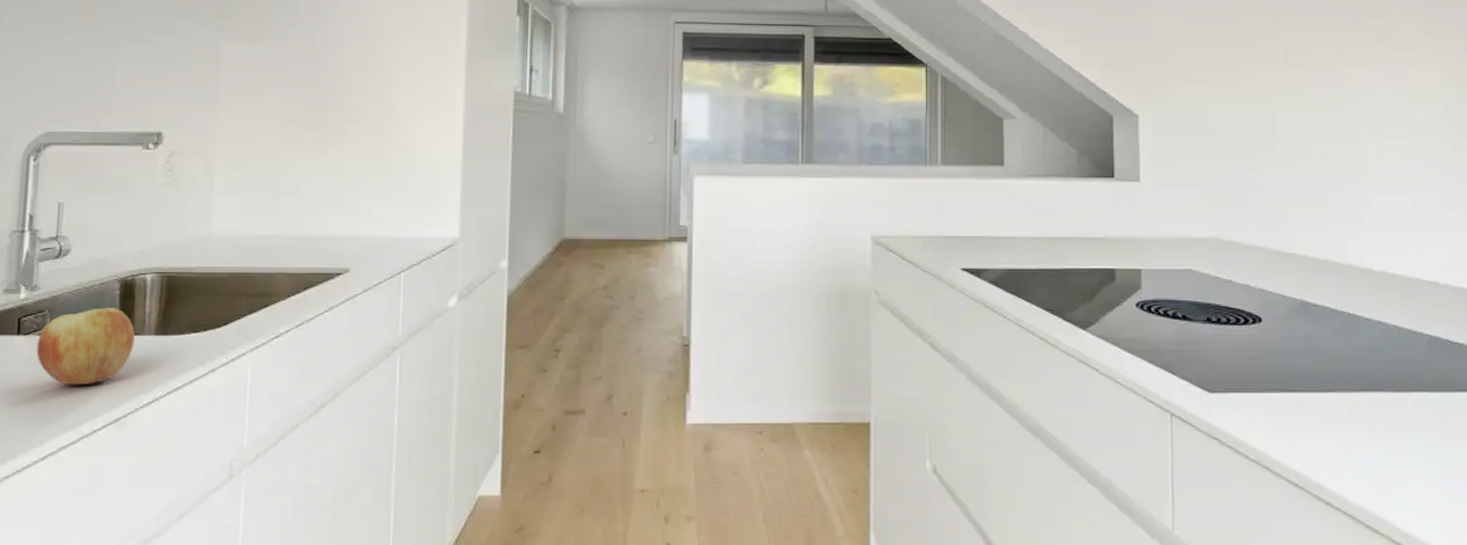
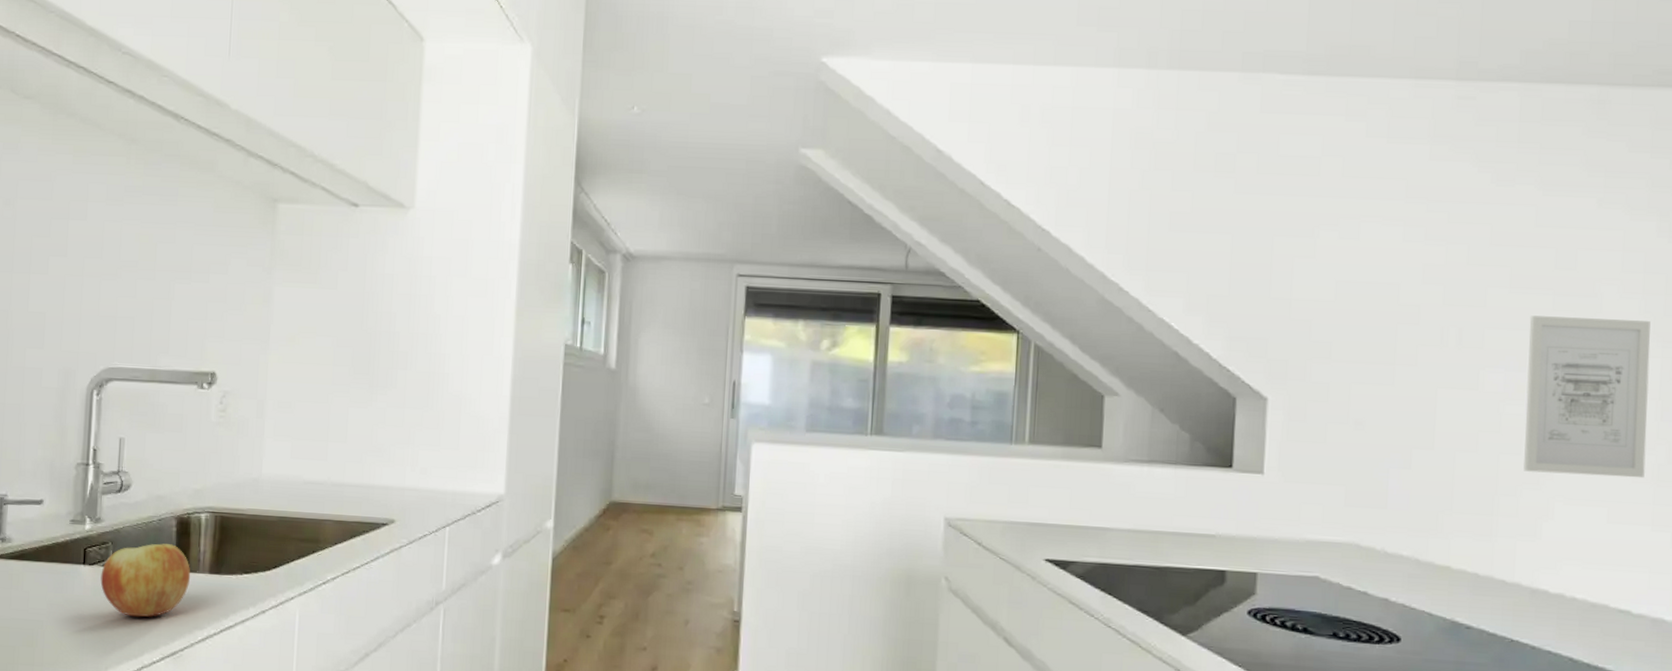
wall art: none [1339,37,1438,170] -> present [1523,315,1651,478]

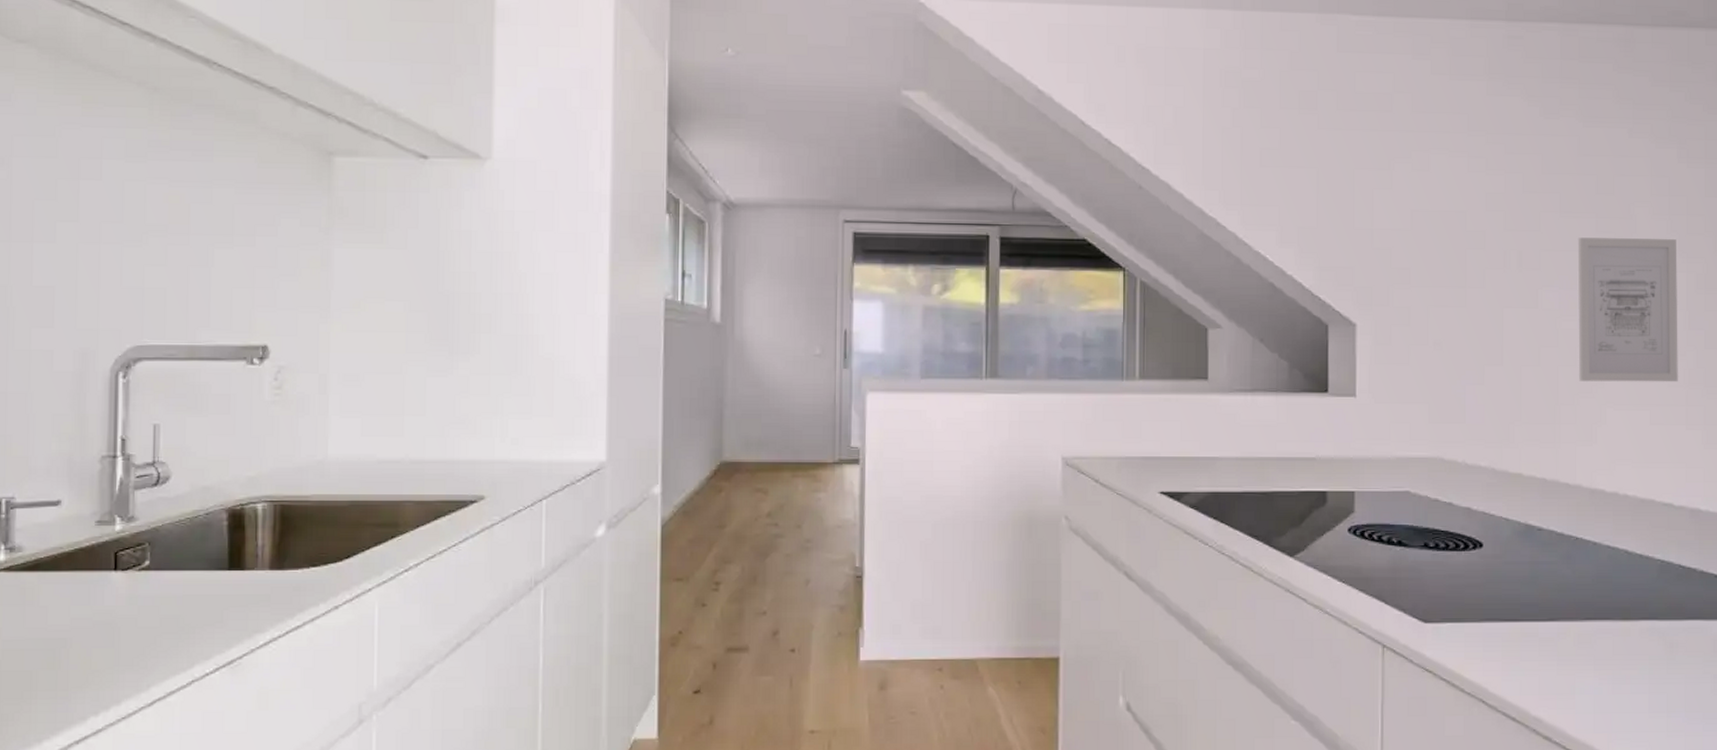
apple: present [100,543,191,617] -> none [137,540,248,625]

